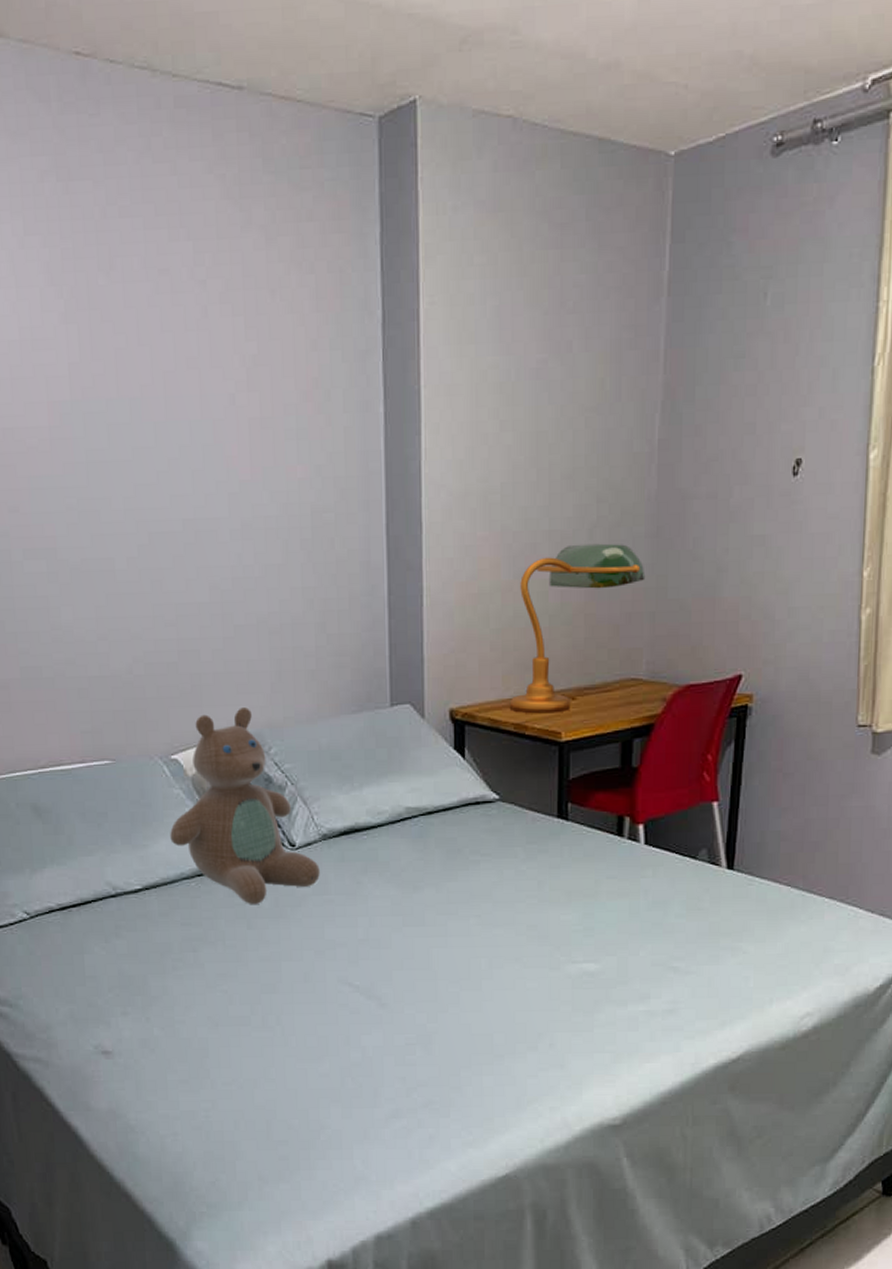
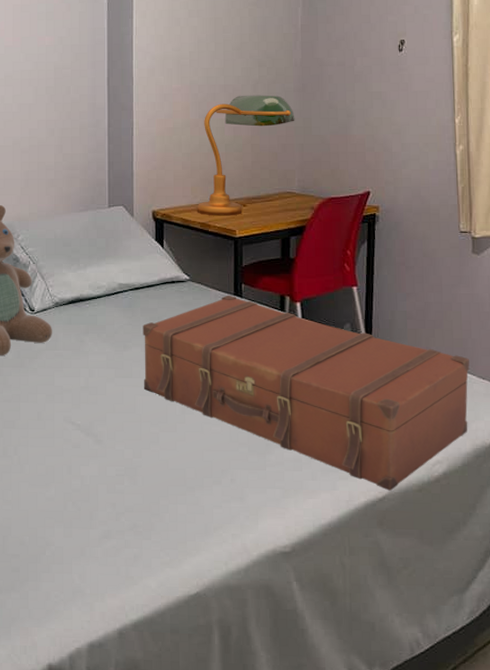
suitcase: none [438,817,856,1050] -> present [143,295,470,491]

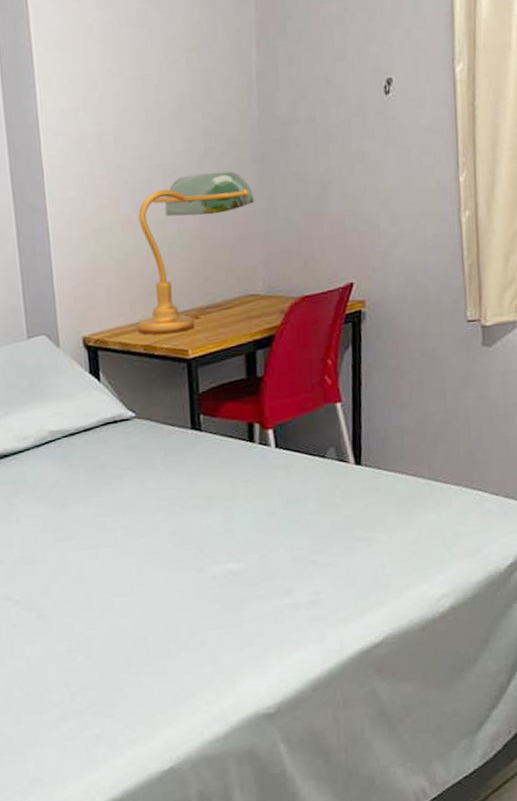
suitcase: present [143,295,470,491] -> none [83,429,480,634]

